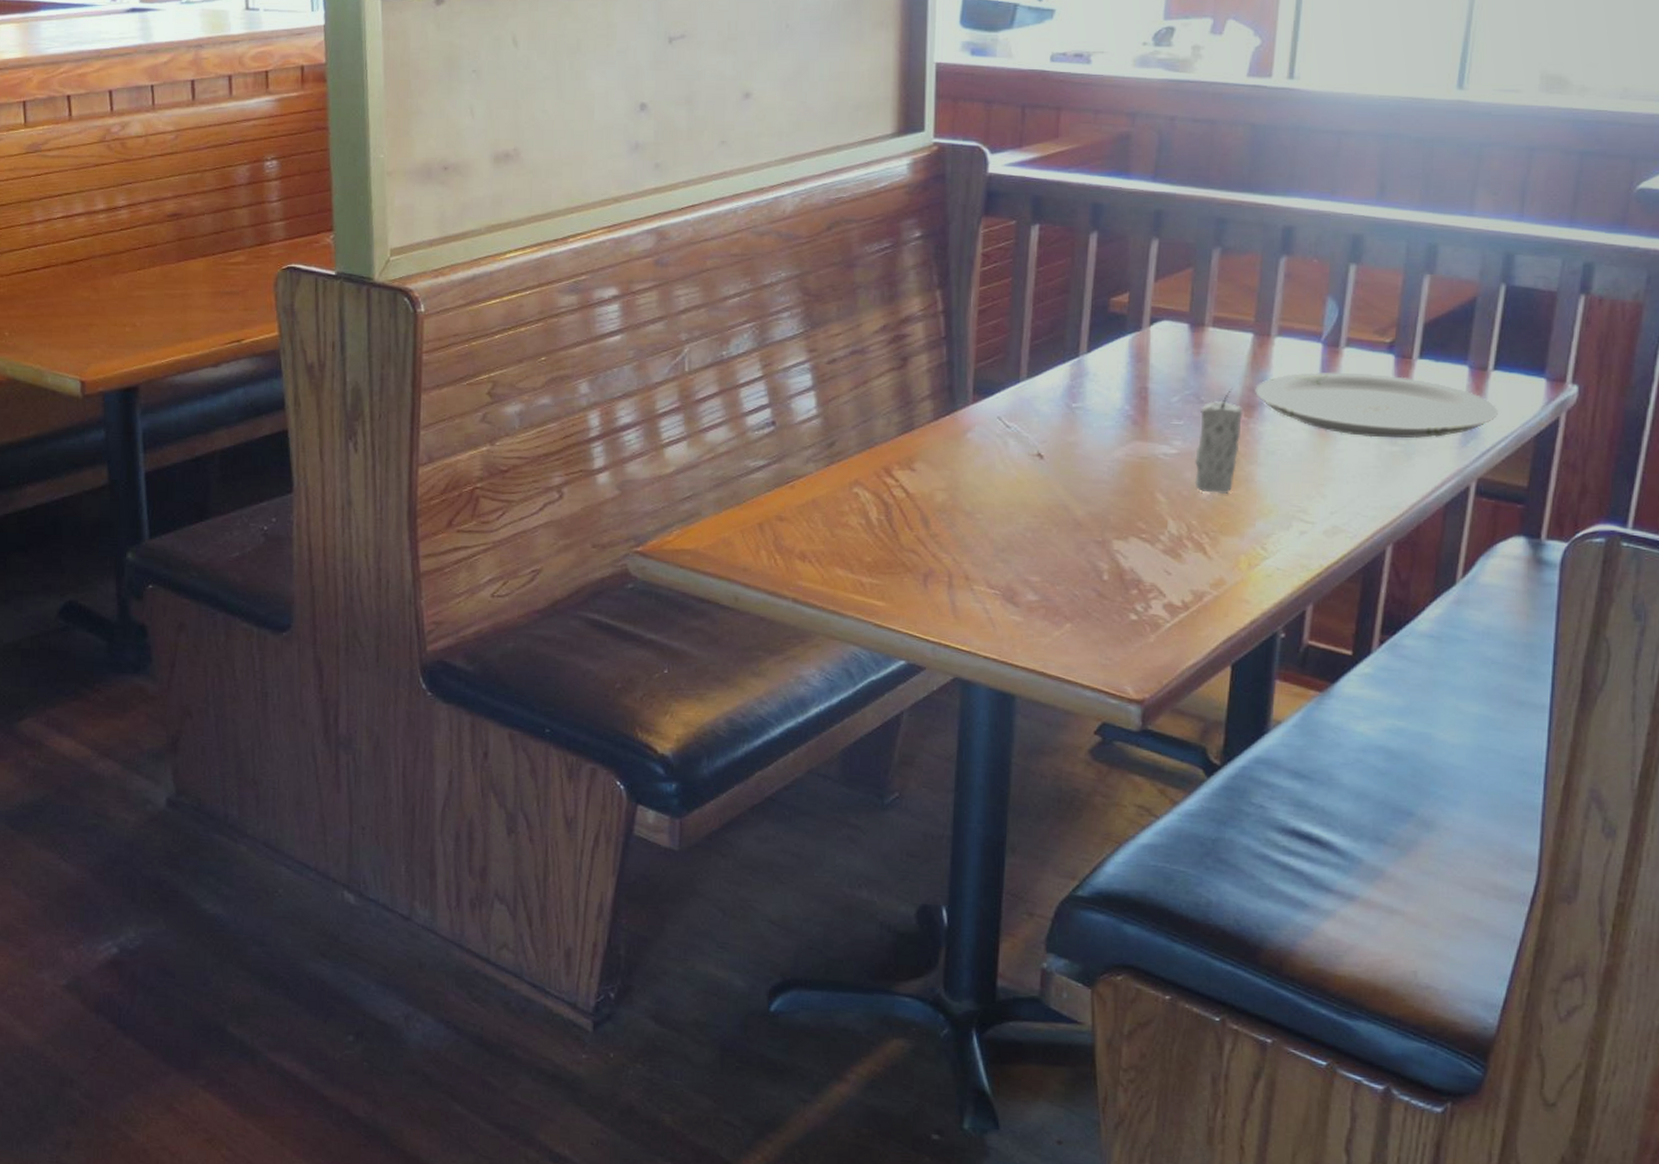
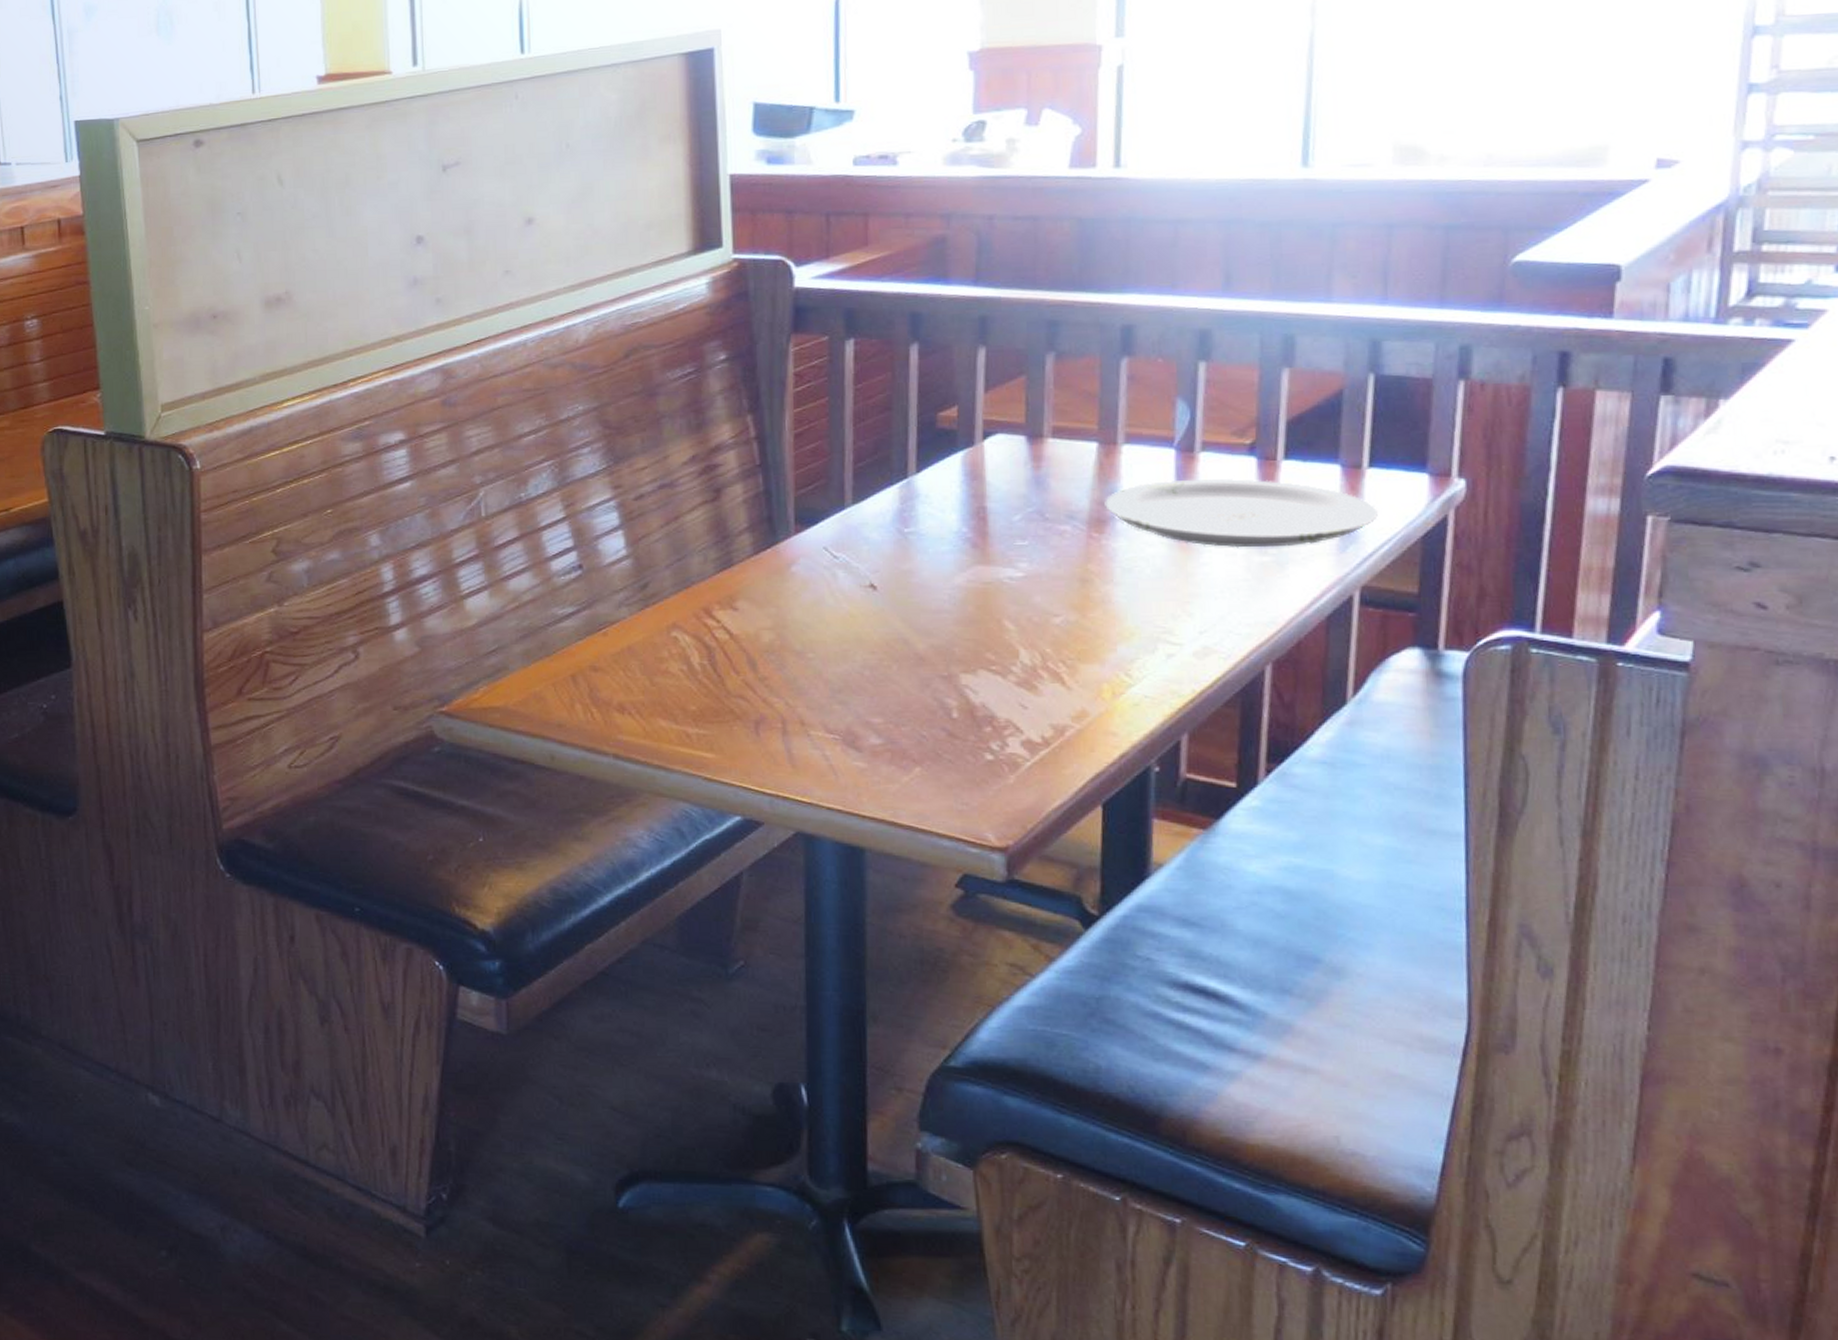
candle: present [1195,389,1243,495] -> none [1044,503,1094,619]

